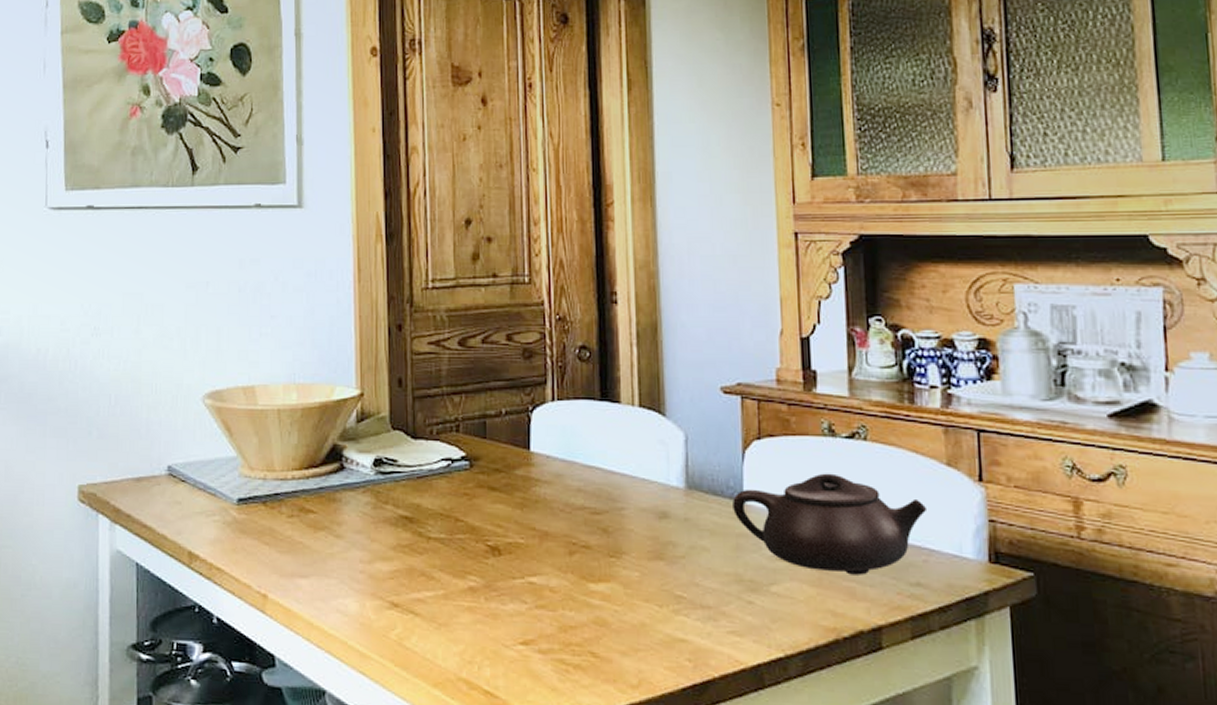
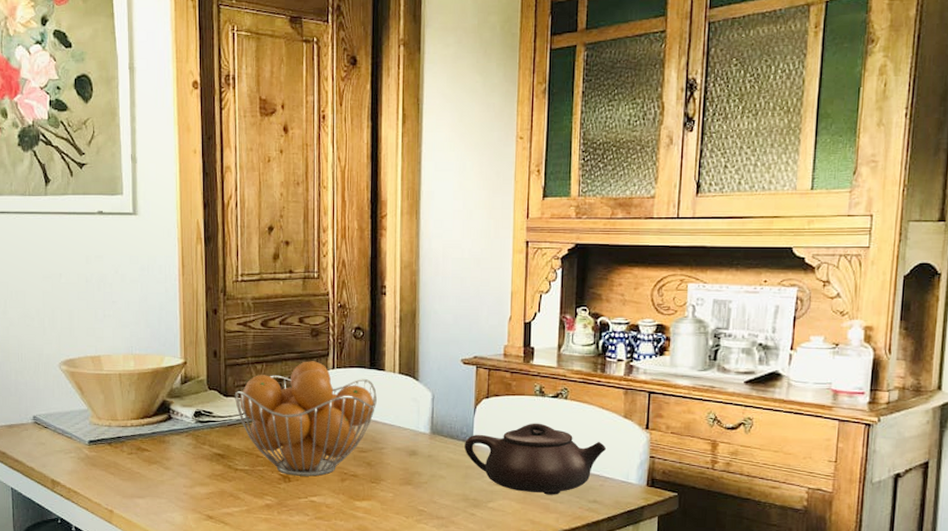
fruit basket: none [425,391,612,548] -> present [234,361,377,477]

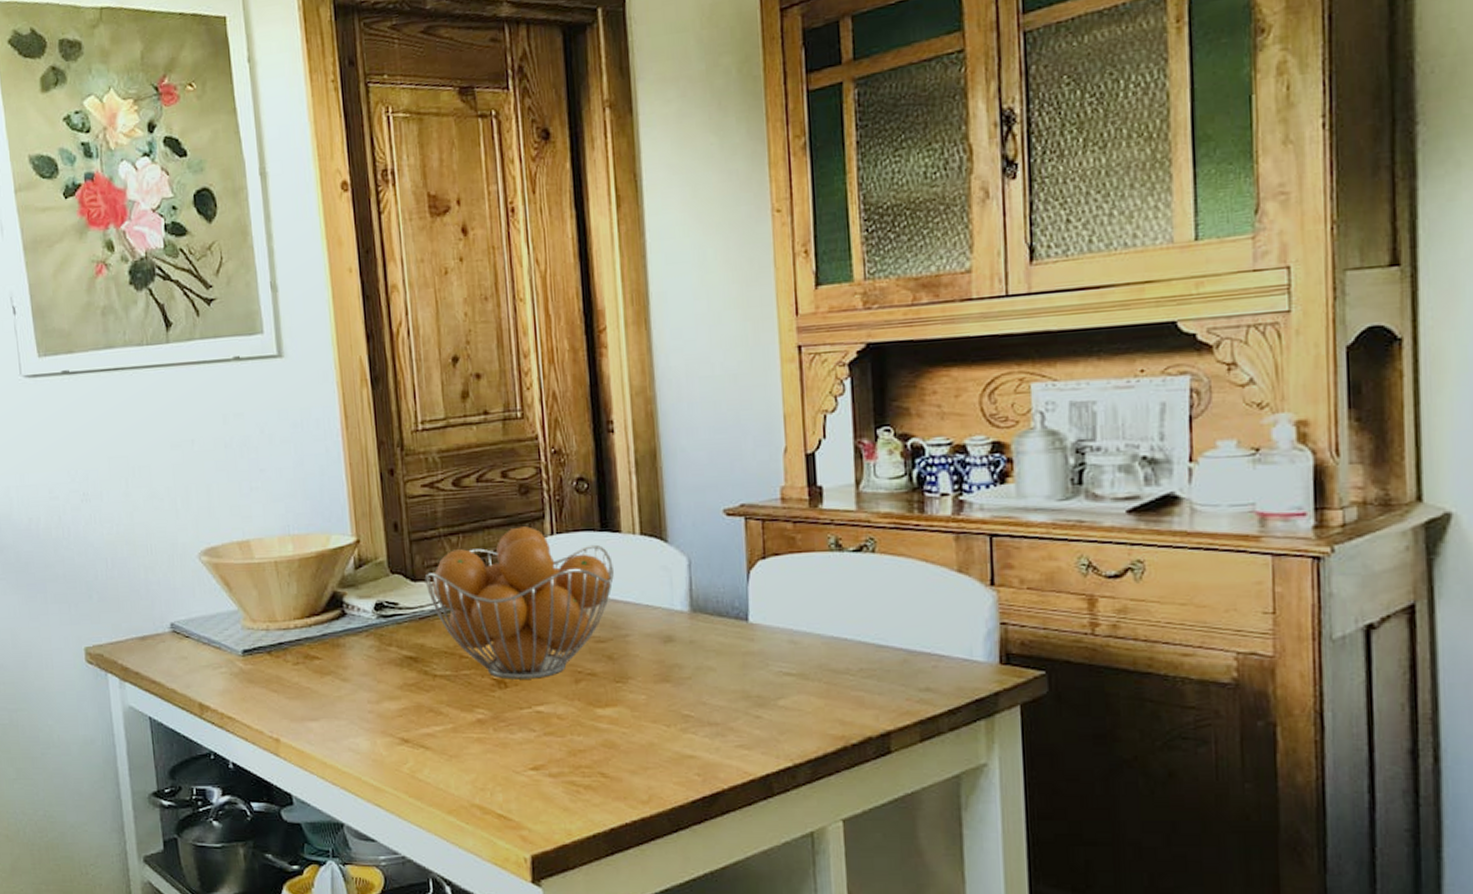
teapot: present [465,423,607,495] -> none [738,587,937,685]

